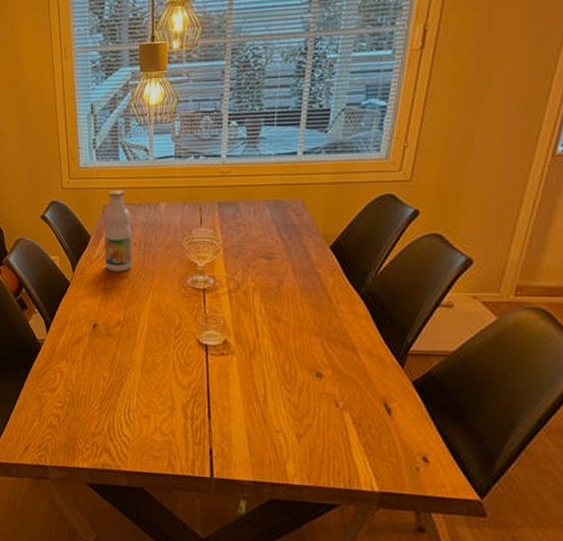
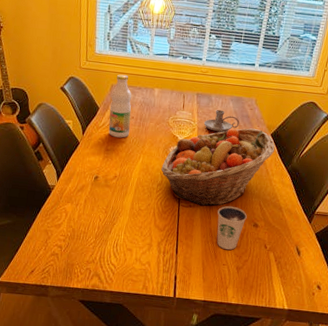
fruit basket: none [178,241,338,354] -> present [161,128,275,206]
candle holder: none [231,220,282,251] -> present [203,109,240,132]
dixie cup: none [262,350,305,411] -> present [217,205,247,250]

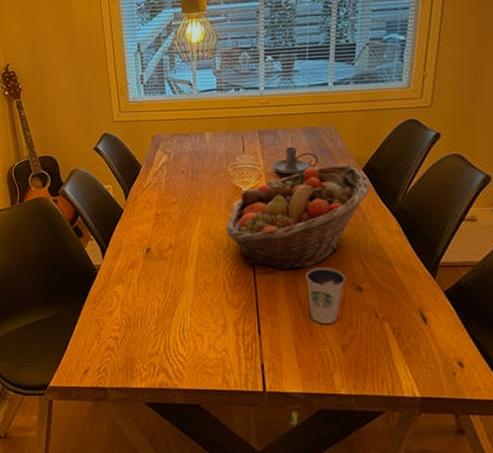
bottle: present [108,74,132,138] -> none [153,122,182,198]

